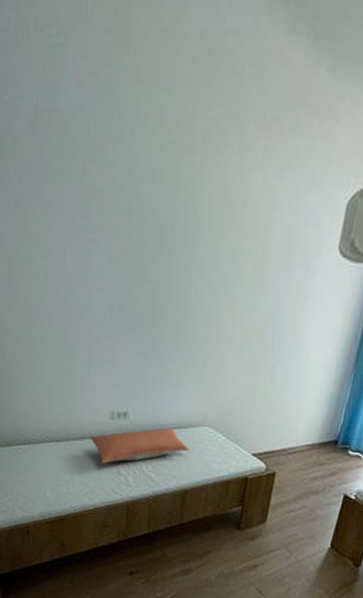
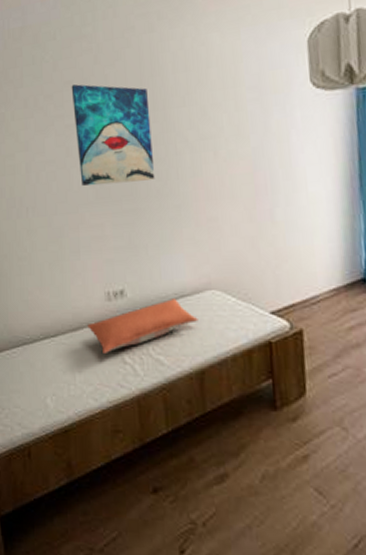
wall art: none [99,195,179,315] -> present [71,84,156,187]

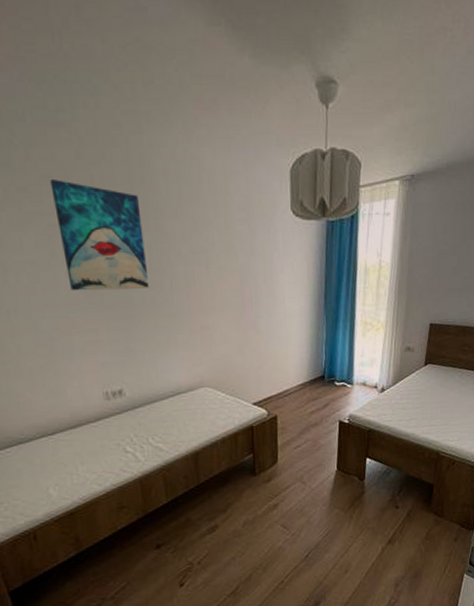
pillow: present [87,298,198,353] -> none [87,395,193,446]

